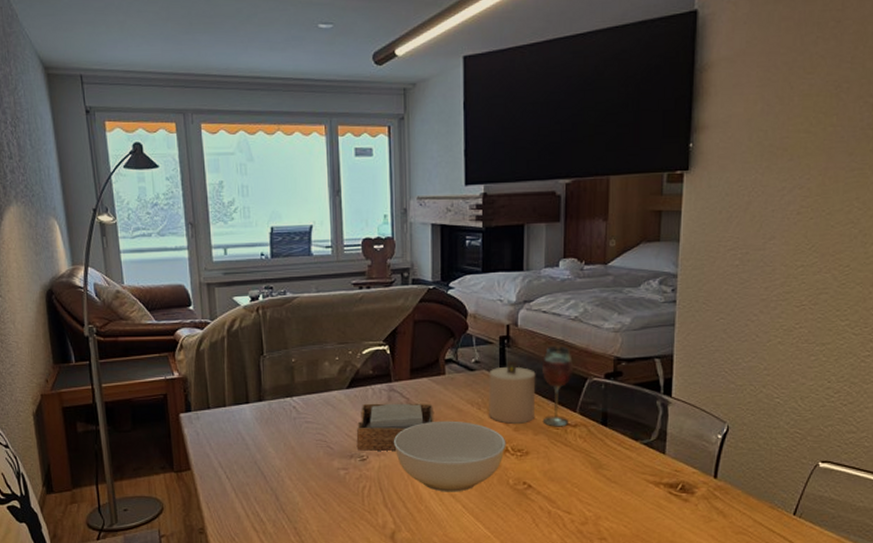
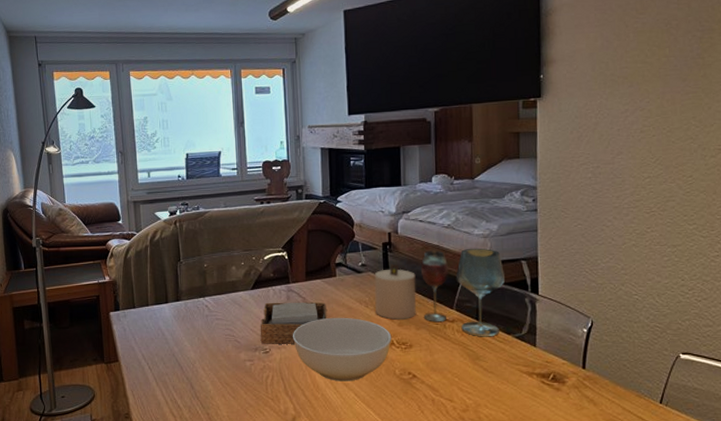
wine glass: none [581,343,635,444] -> present [455,248,505,337]

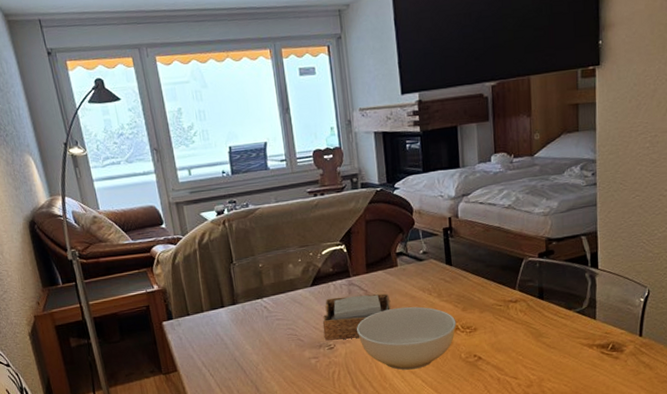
candle: present [374,264,417,320] -> none [436,249,479,305]
wineglass: present [421,250,448,321] -> none [483,232,510,304]
wine glass: present [455,248,505,337] -> none [517,226,565,315]

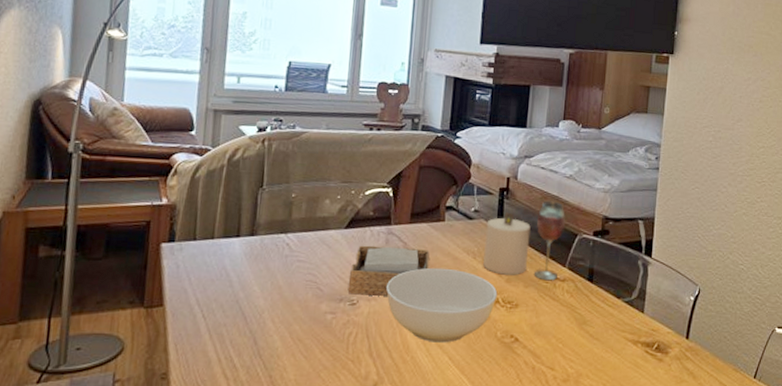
candle: none [436,249,479,305] -> present [483,212,531,275]
wineglass: none [483,232,510,304] -> present [533,201,565,280]

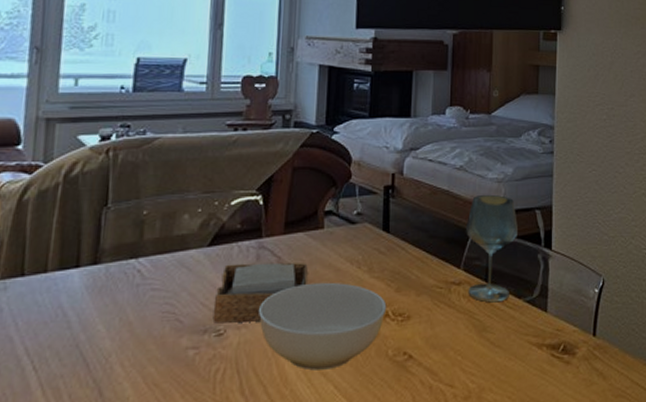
candle: present [483,212,531,275] -> none [368,213,420,284]
wineglass: present [533,201,565,280] -> none [426,196,457,285]
wine glass: none [571,202,621,300] -> present [465,194,518,303]

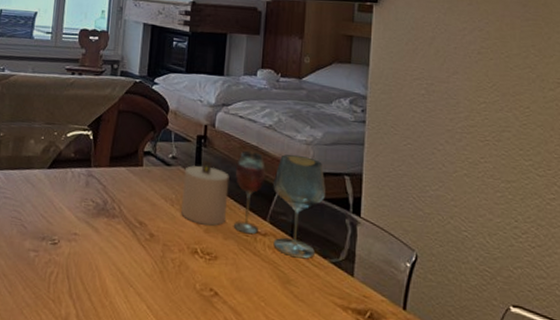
napkin holder: present [212,262,309,324] -> none [49,185,129,238]
bowl: present [258,282,387,370] -> none [85,212,196,291]
candle: none [368,213,420,284] -> present [181,160,229,226]
wineglass: none [426,196,457,285] -> present [233,150,265,234]

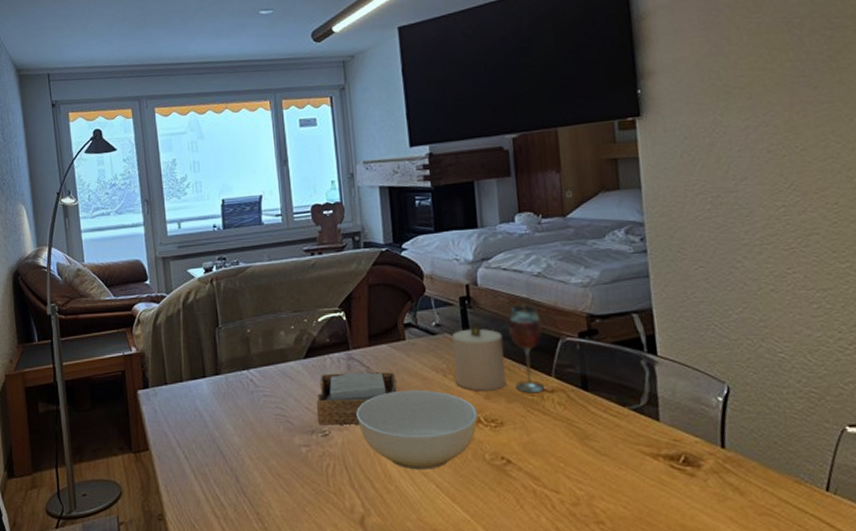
napkin holder: none [49,185,129,238] -> present [316,371,398,425]
bowl: none [85,212,196,291] -> present [355,389,478,470]
wine glass: present [272,154,325,259] -> none [551,299,614,411]

